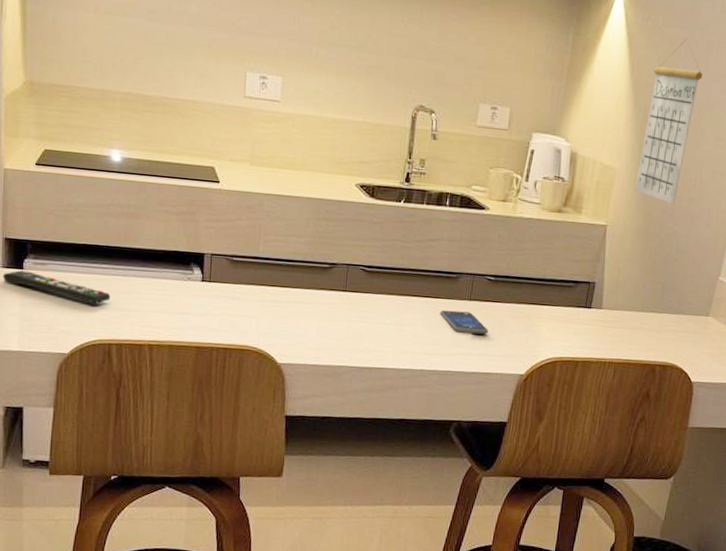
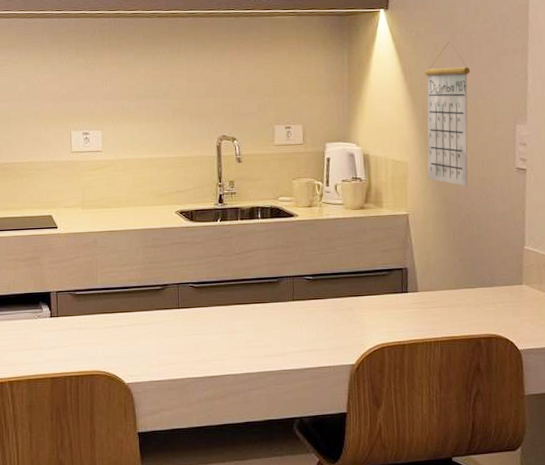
smartphone: present [440,310,488,335] -> none [267,312,315,332]

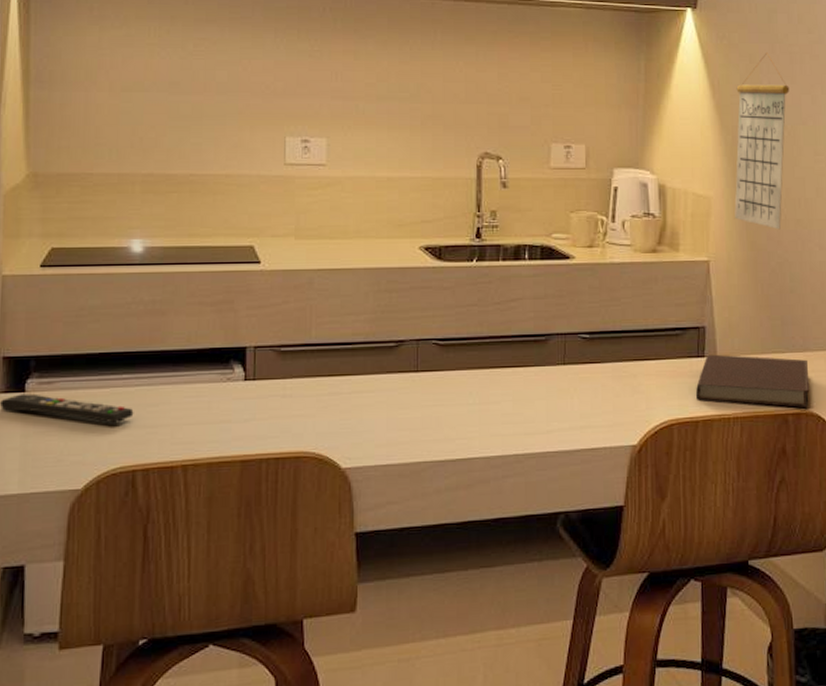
notebook: none [401,290,499,333] -> present [695,354,810,408]

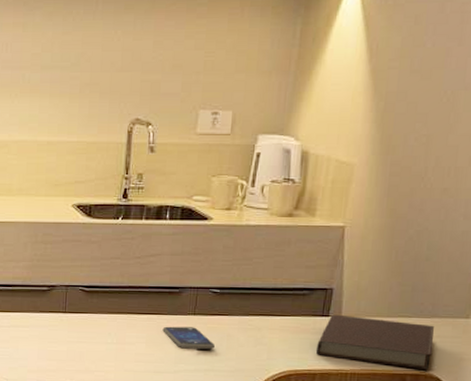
smartphone: none [530,378,589,404] -> present [162,326,215,350]
calendar: present [734,53,790,230] -> none [377,12,456,198]

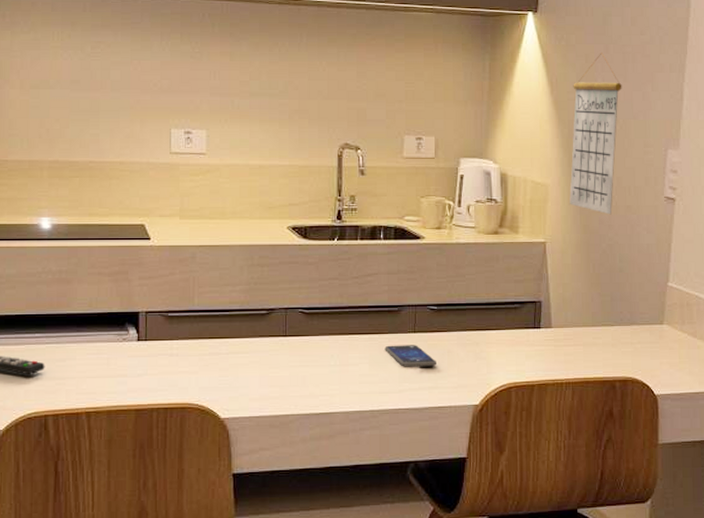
notebook: present [316,314,434,370] -> none [531,326,636,375]
calendar: none [377,12,456,198] -> present [569,53,622,215]

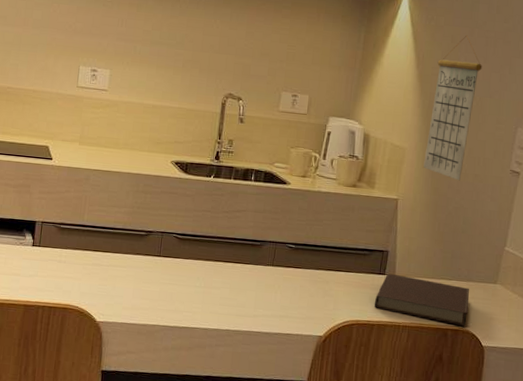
smartphone: present [385,345,436,367] -> none [245,274,289,298]
notebook: none [531,326,636,375] -> present [374,273,469,326]

